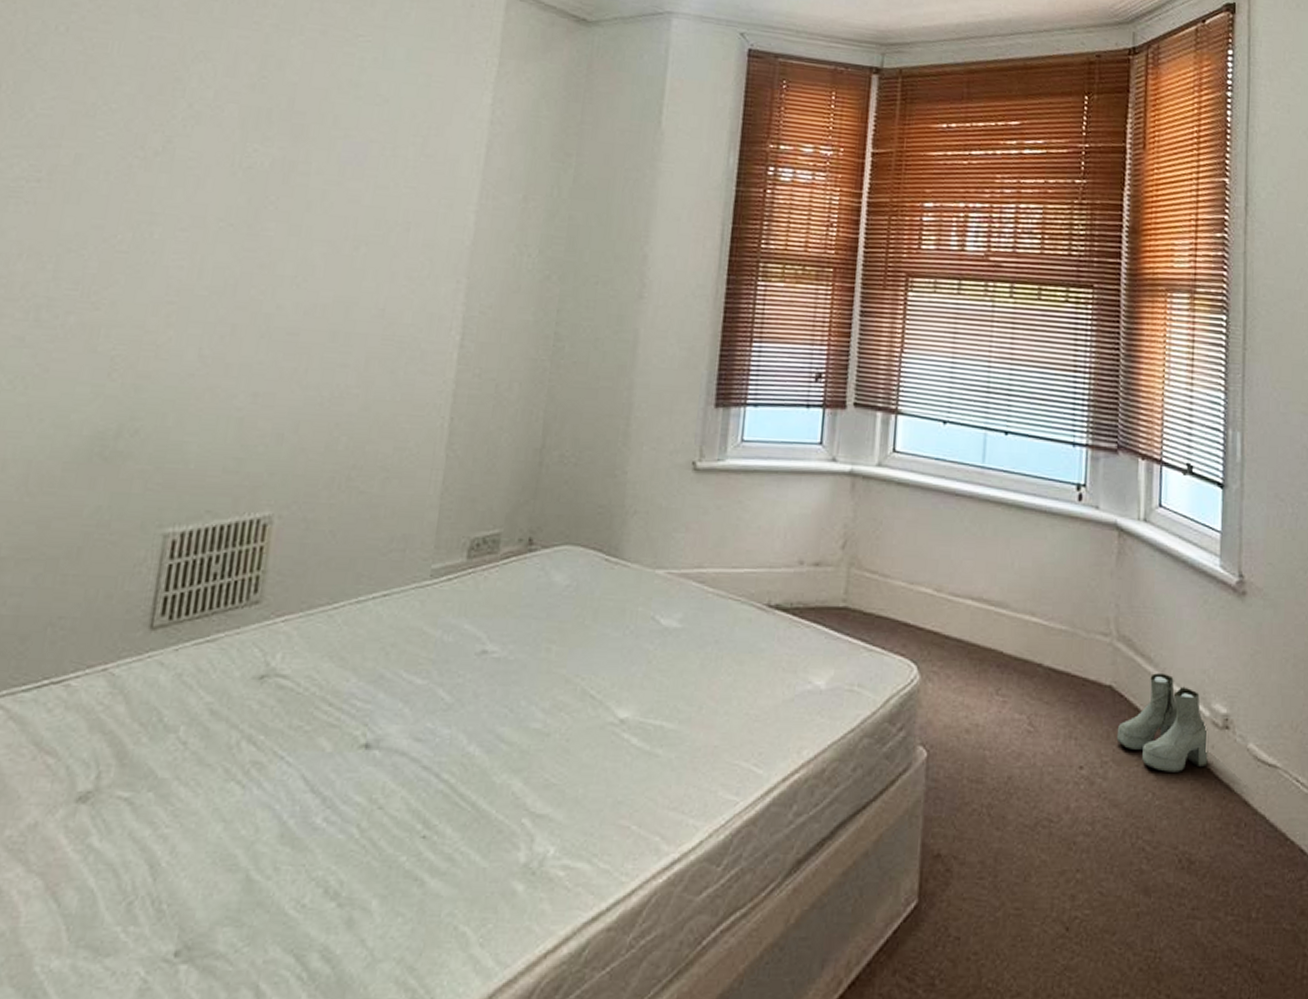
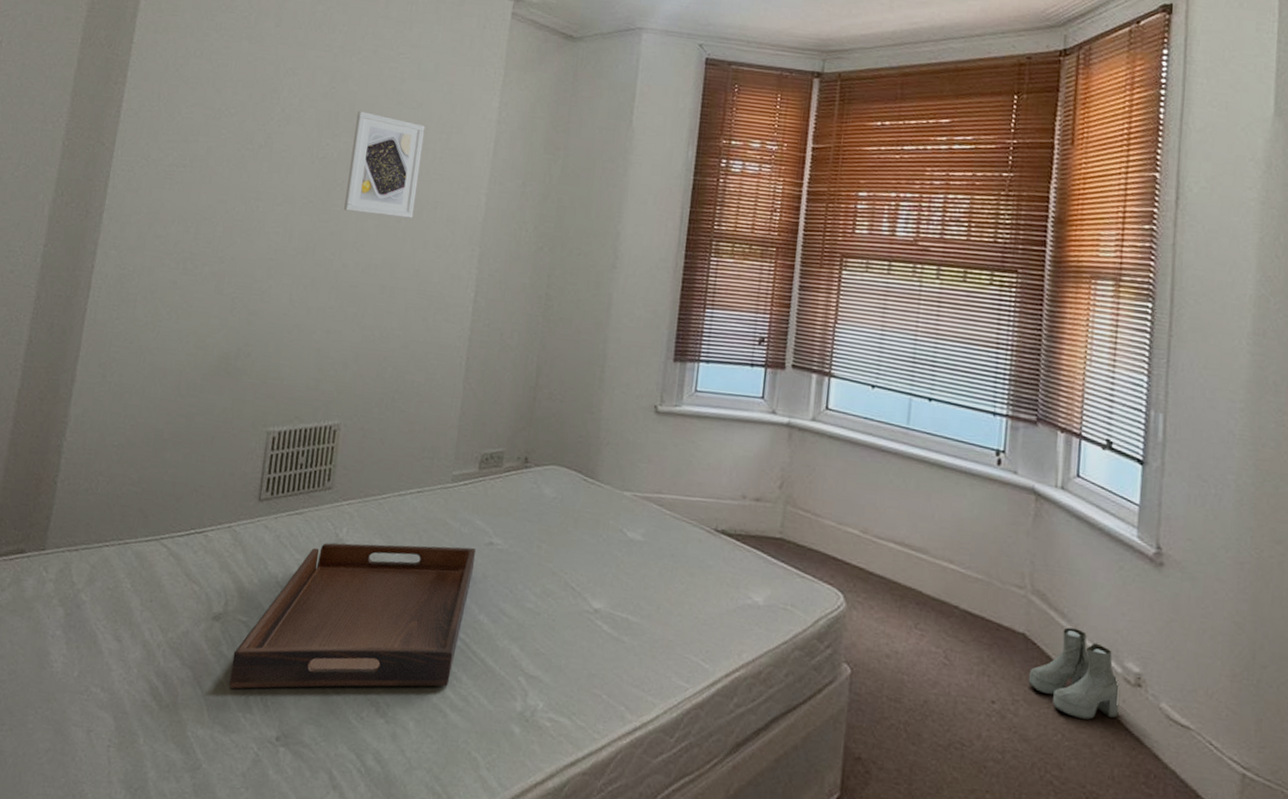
serving tray: none [101,661,465,894] -> present [229,543,477,689]
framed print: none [279,107,394,244] -> present [344,111,426,218]

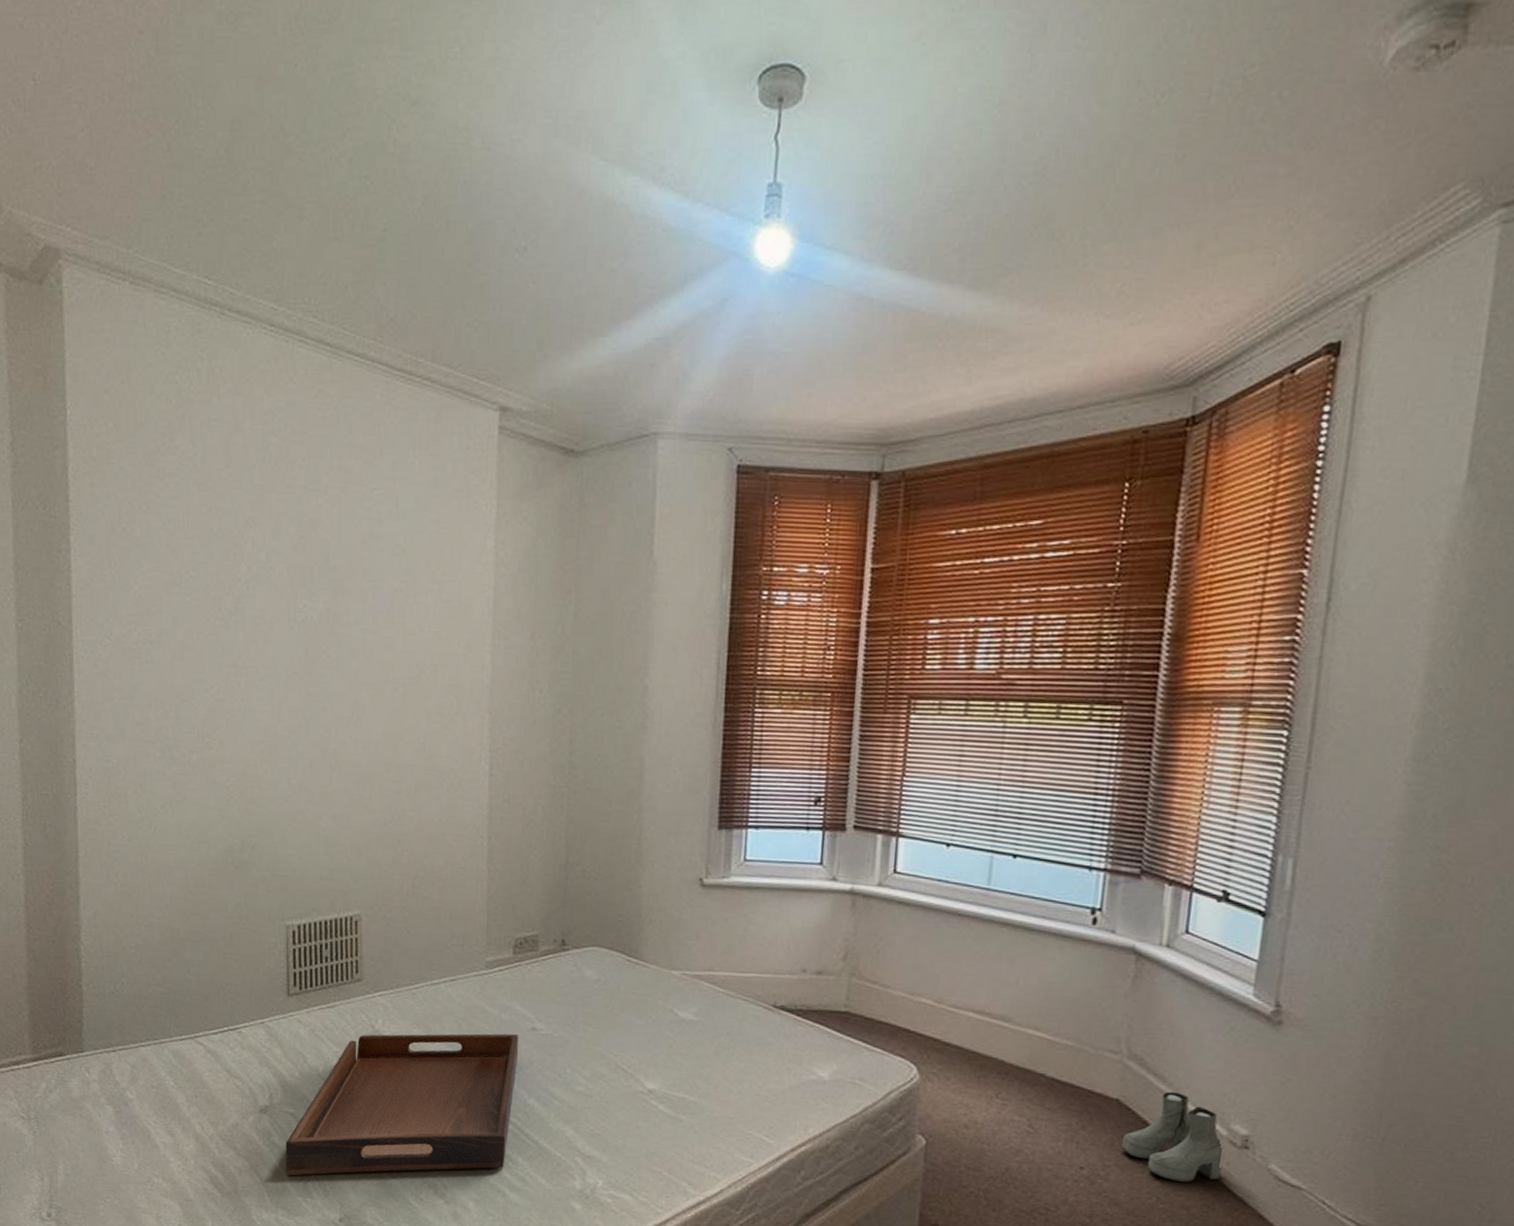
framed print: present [344,111,426,218] -> none [334,563,413,685]

